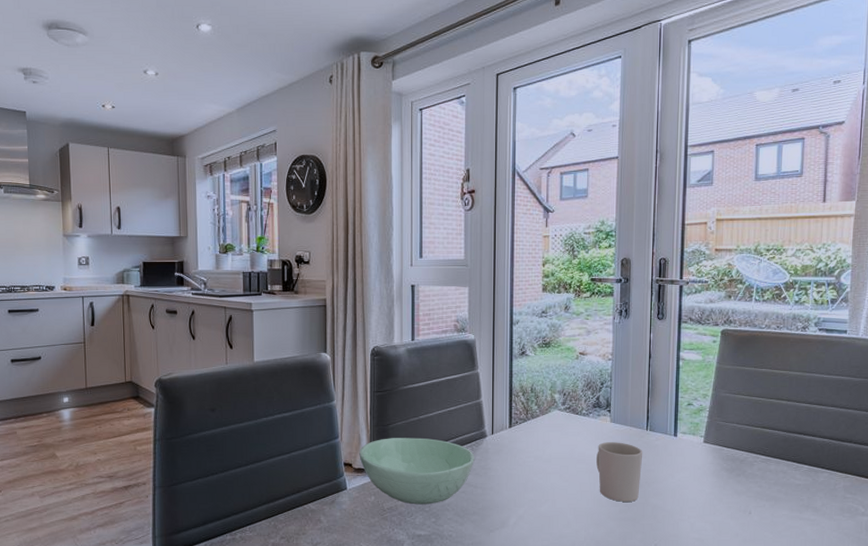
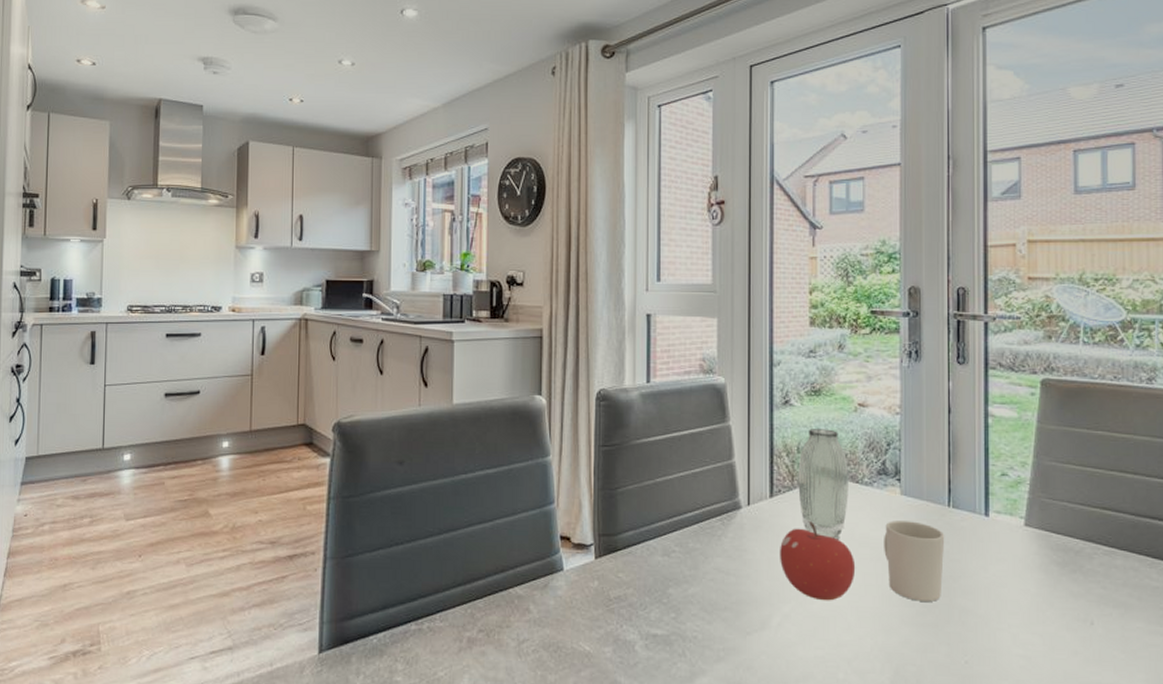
bowl: present [359,438,475,505] -> none [580,505,726,595]
fruit: none [516,445,575,504] -> present [780,521,856,601]
vase: none [531,373,571,458] -> present [798,429,848,540]

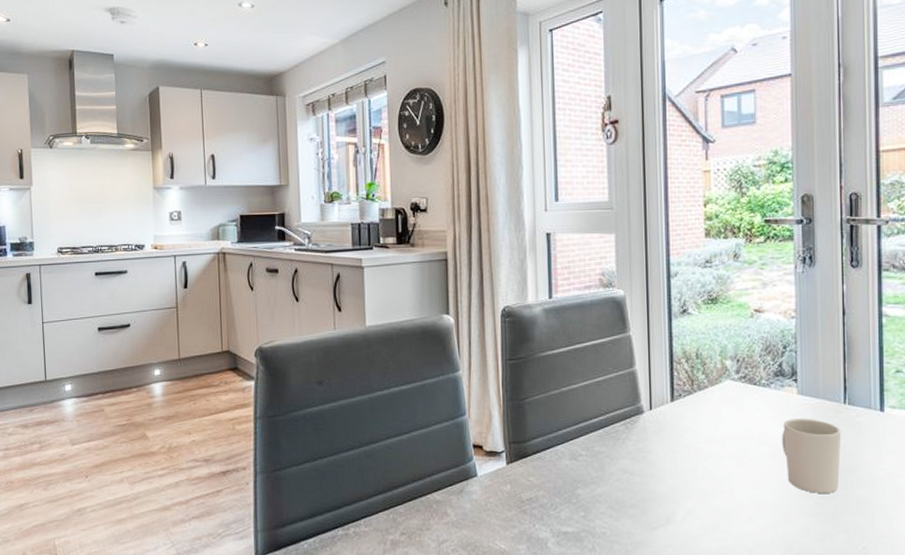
fruit: present [780,521,856,601] -> none [682,422,756,496]
vase: present [798,429,848,540] -> none [697,335,747,439]

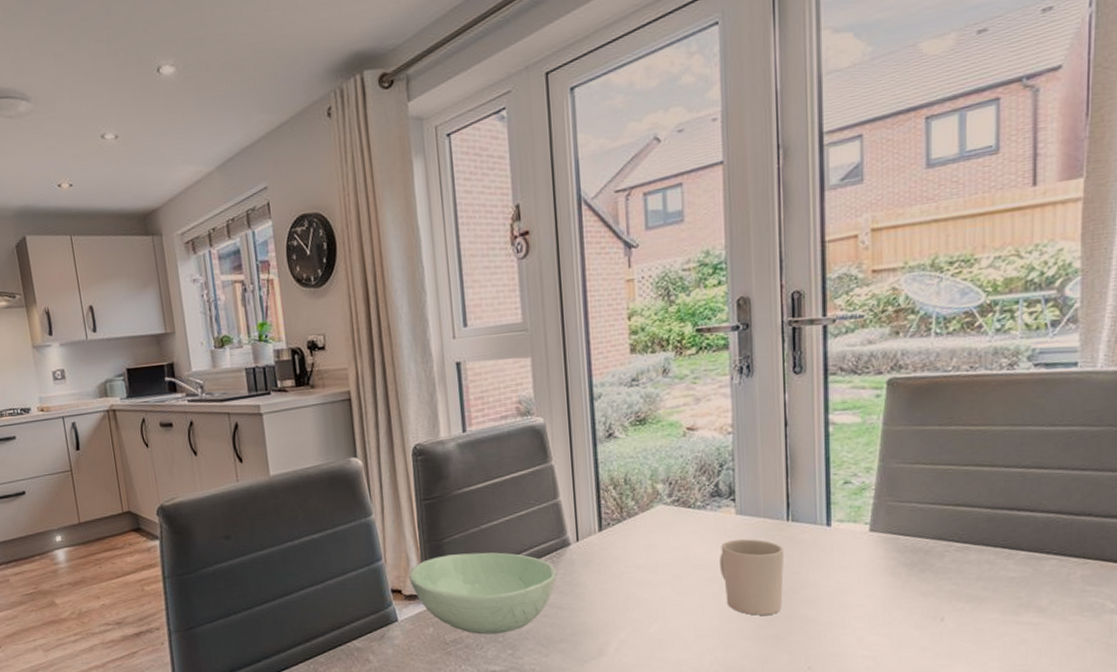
bowl: none [491,414,630,495] -> present [409,552,557,635]

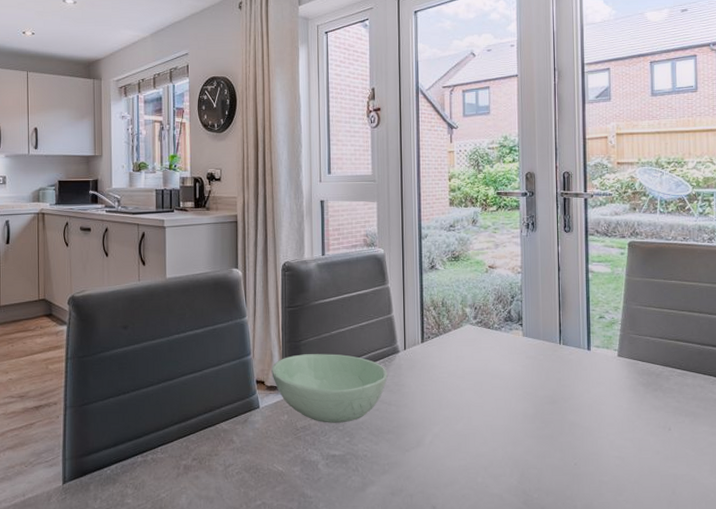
mug: present [720,539,785,616] -> none [510,356,558,419]

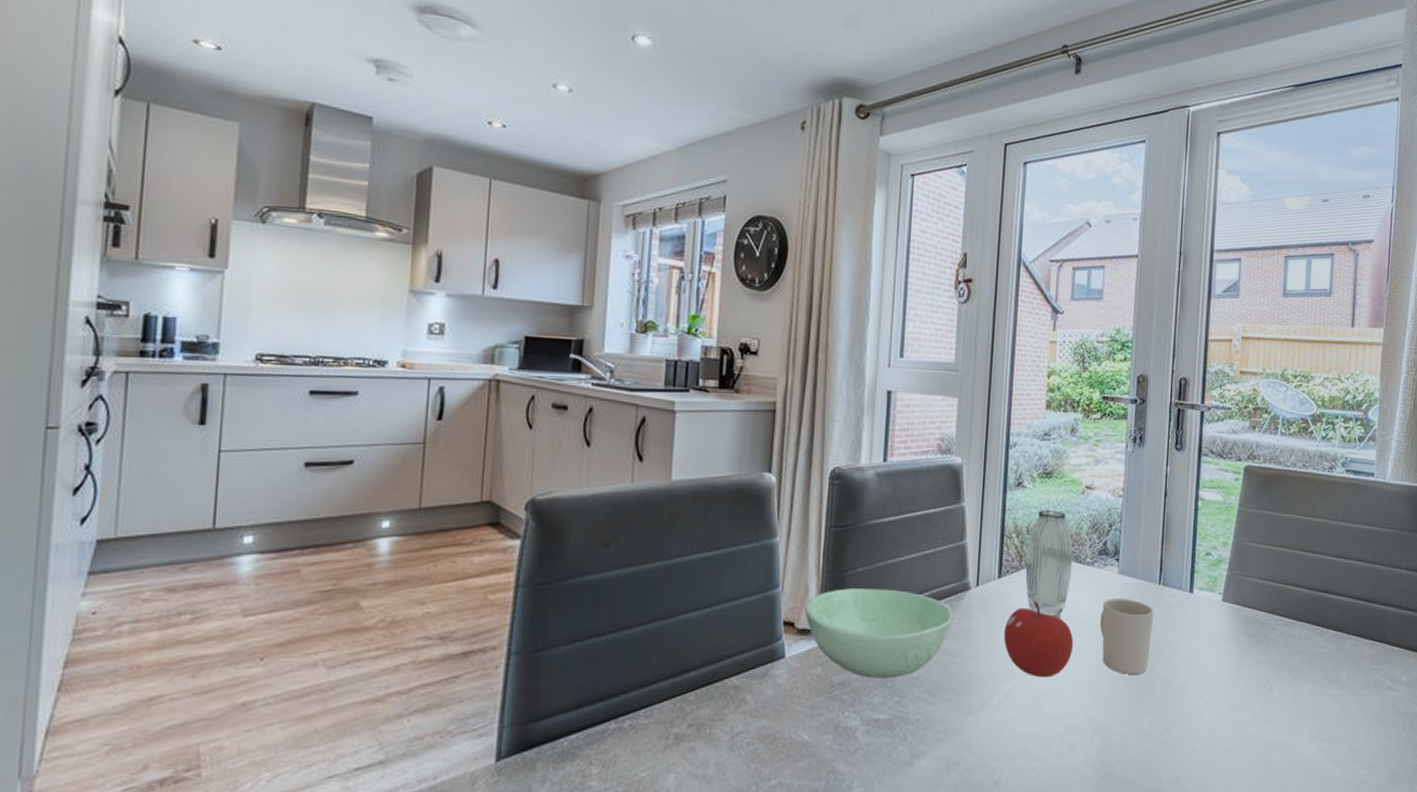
fruit: none [430,360,489,422] -> present [1004,601,1074,678]
vase: none [443,287,483,374] -> present [1025,510,1073,618]
mug: none [510,356,558,419] -> present [1100,599,1155,674]

